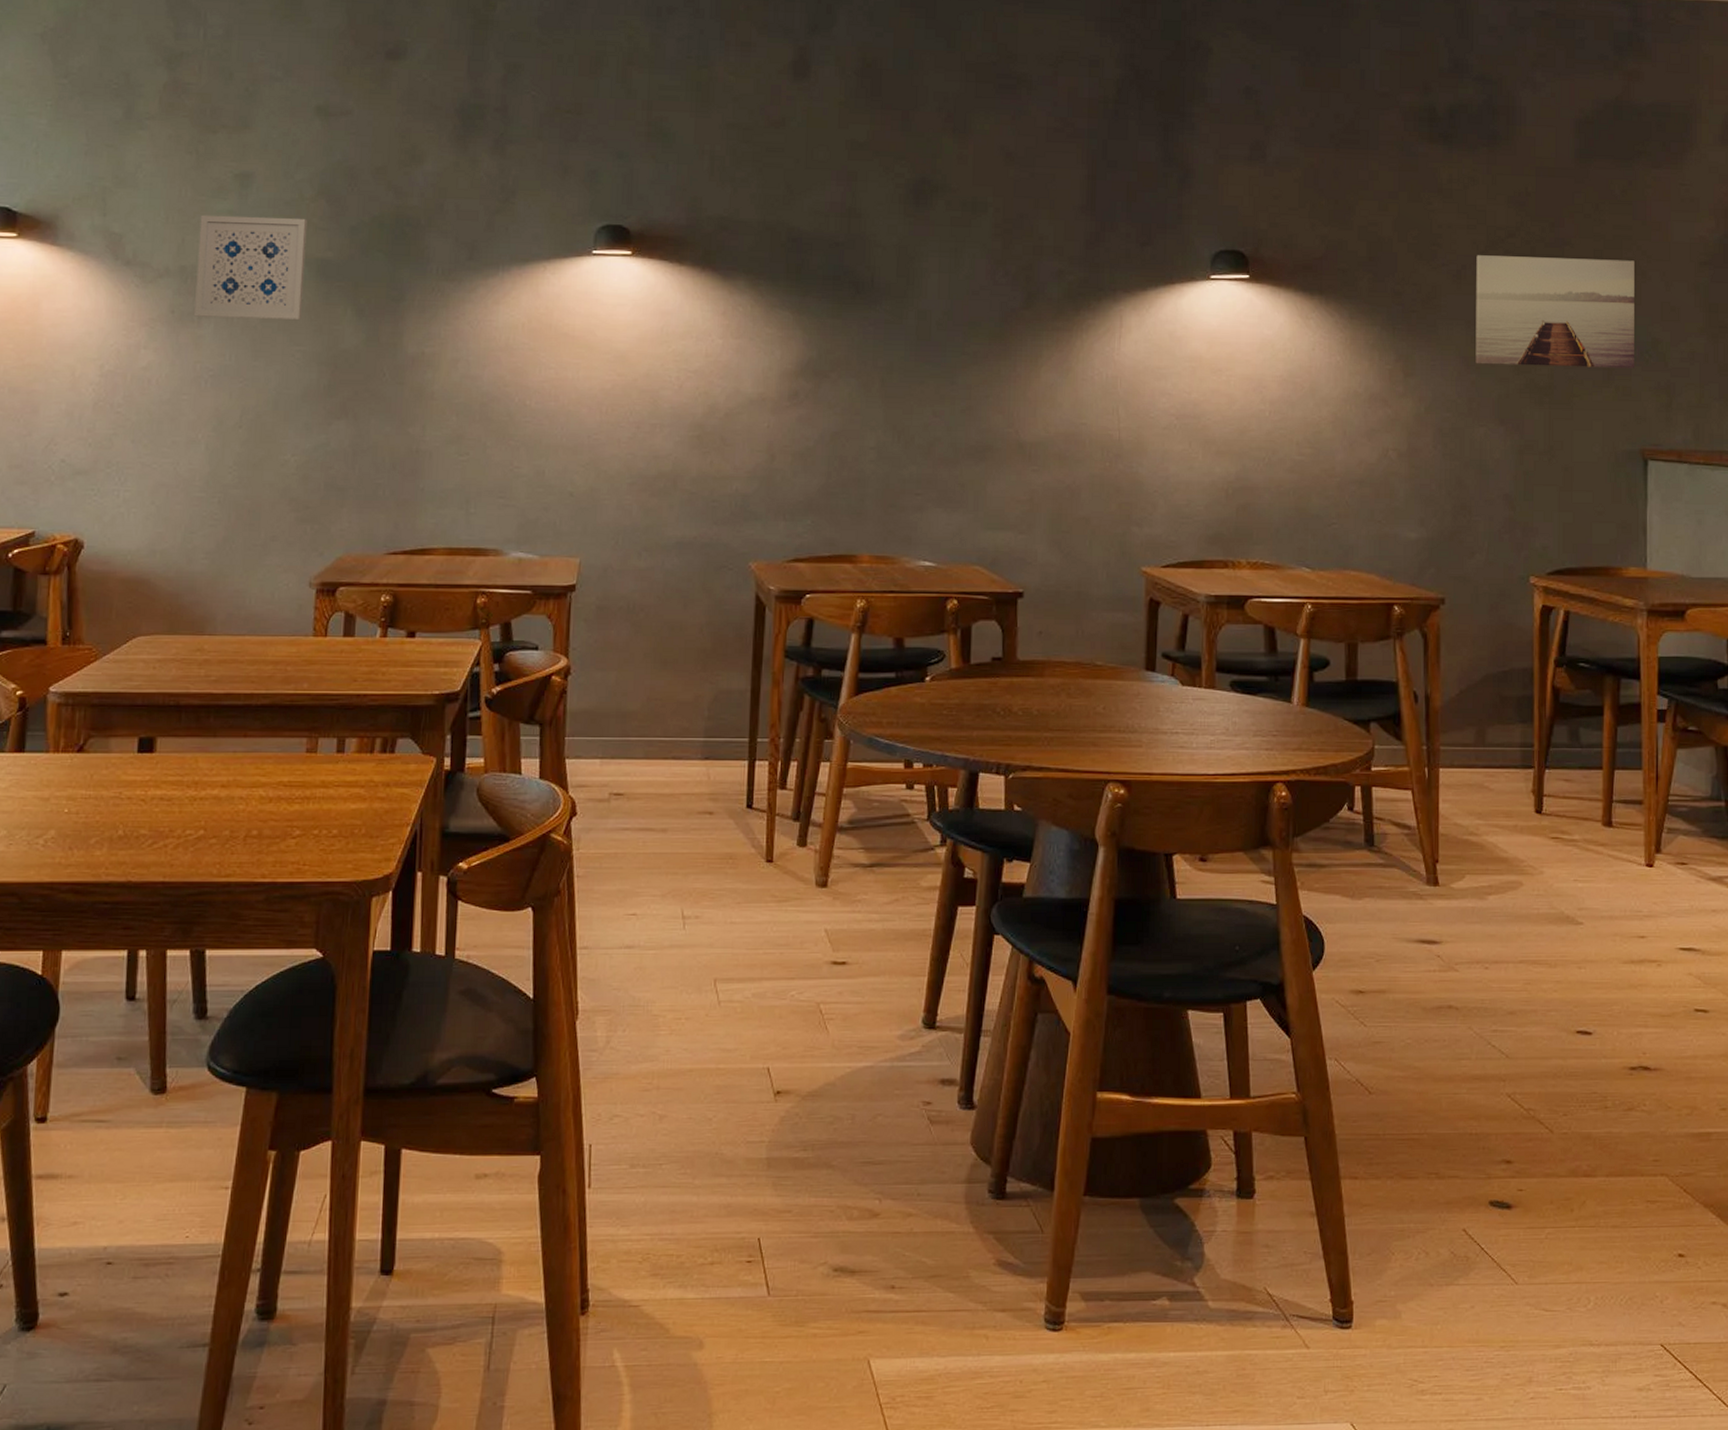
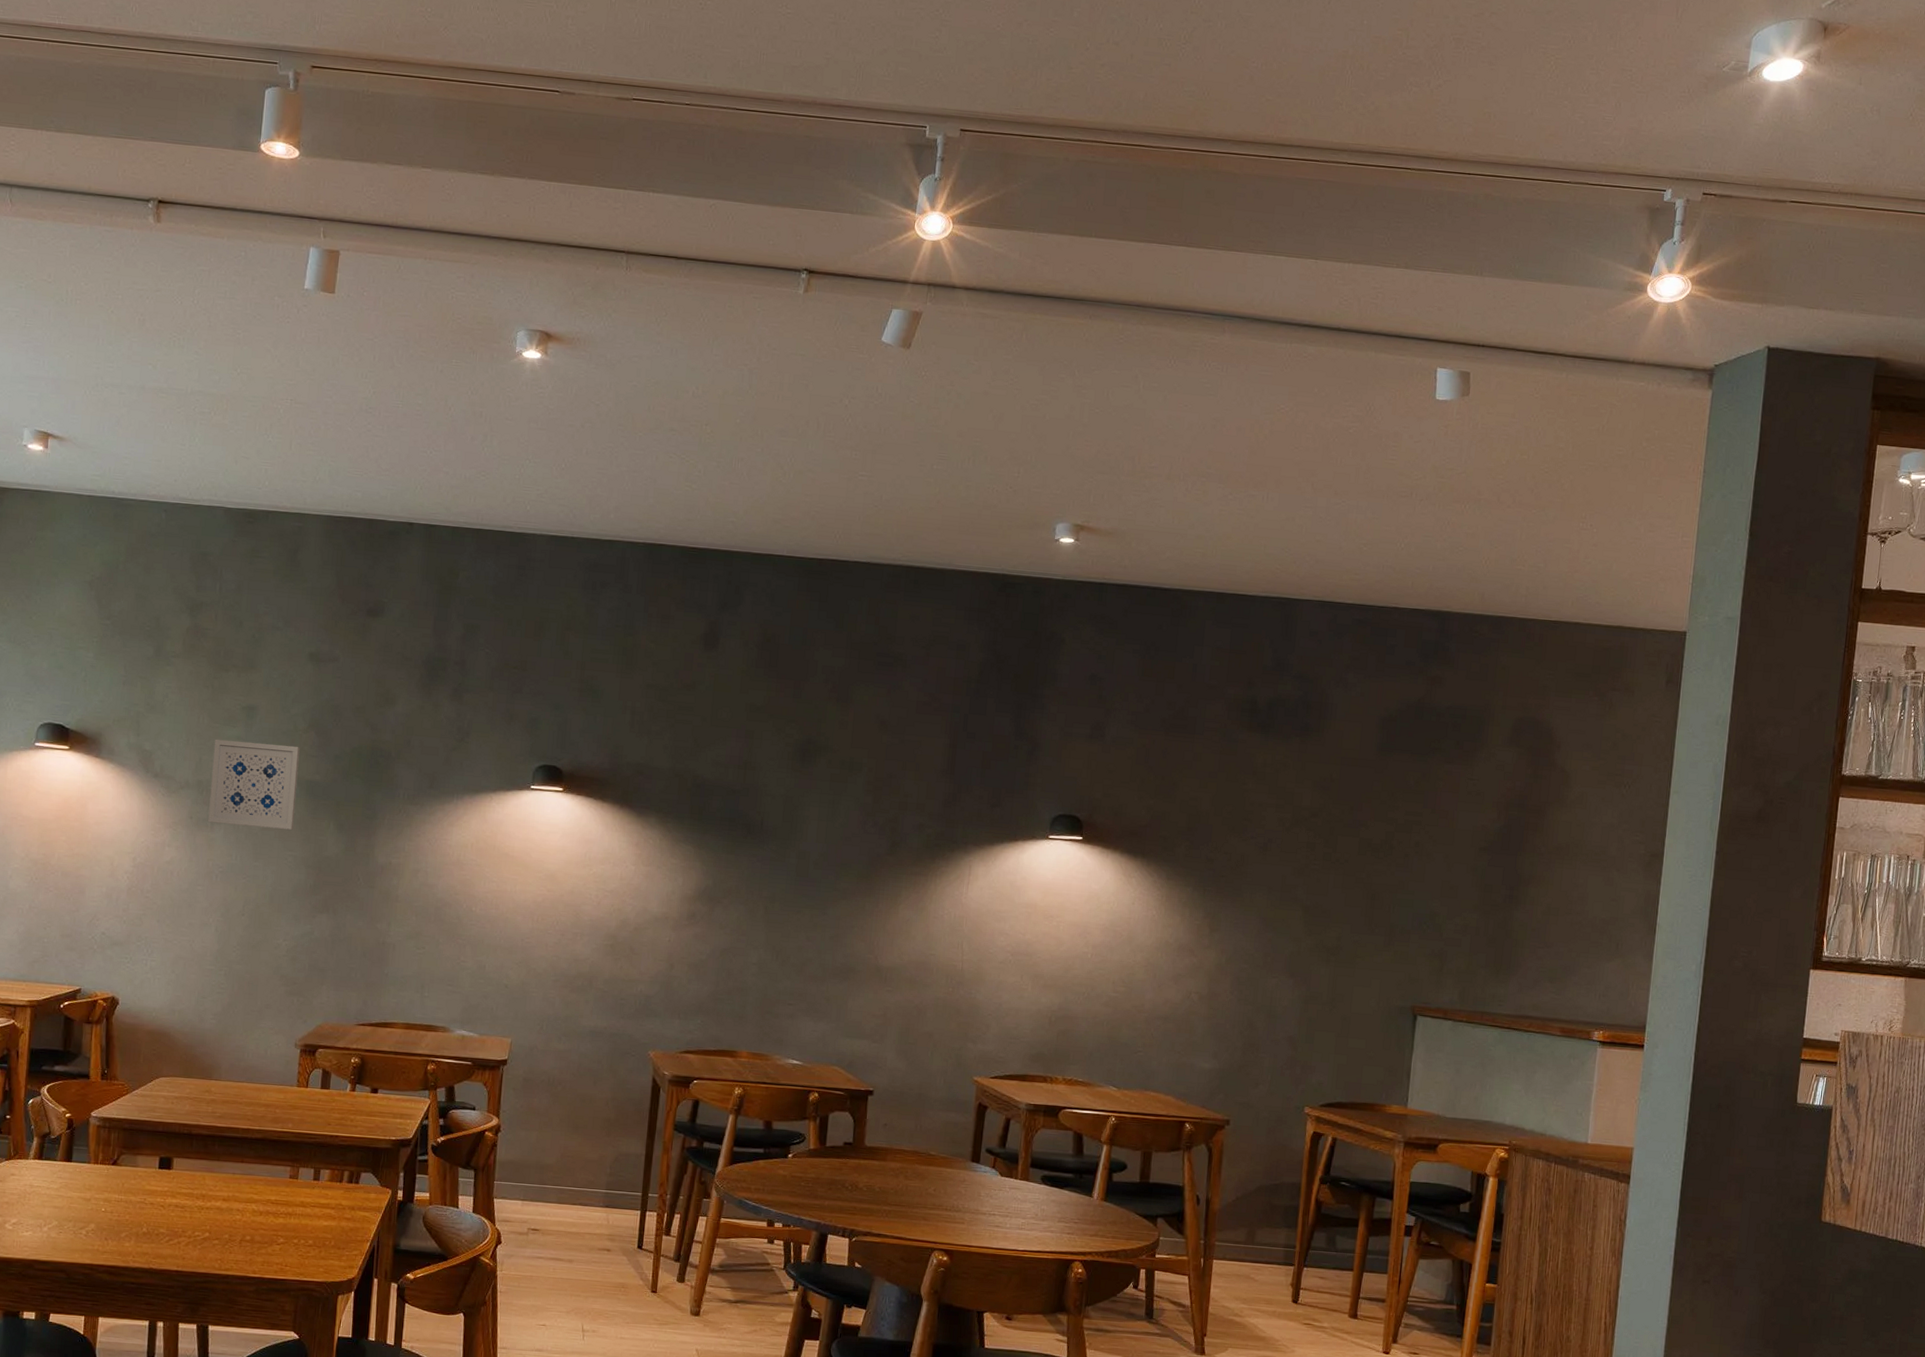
wall art: present [1475,255,1634,369] -> none [1273,831,1422,937]

